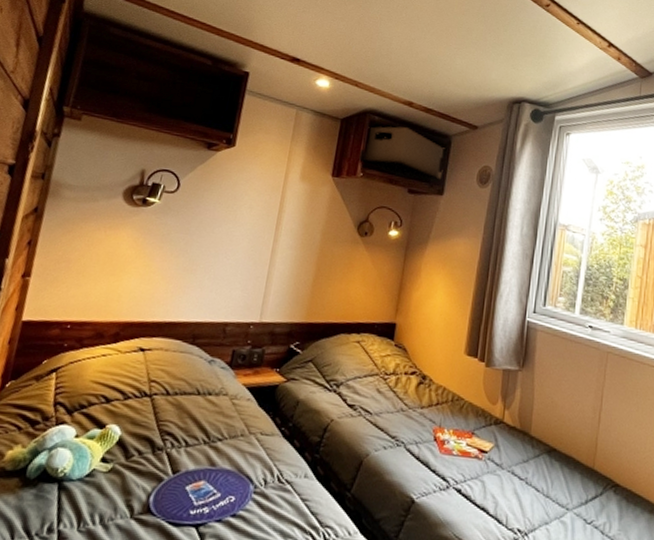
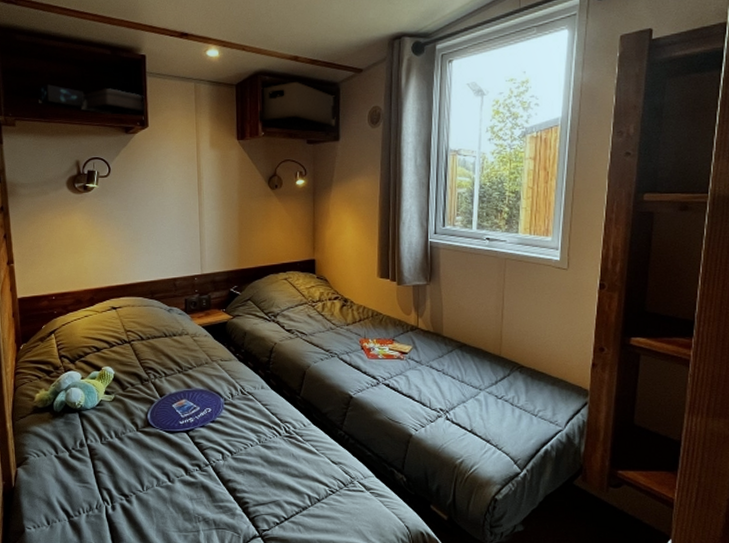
decorative box: none [116,83,171,115] -> present [38,84,85,110]
decorative box: none [163,97,238,130] -> present [81,87,144,116]

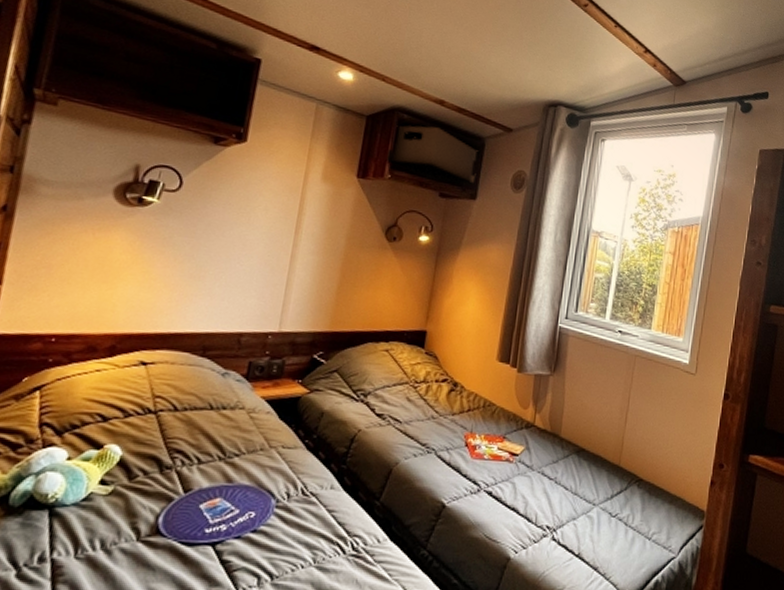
decorative box: present [38,84,85,110] -> none [100,64,169,103]
decorative box: present [81,87,144,116] -> none [160,85,249,123]

